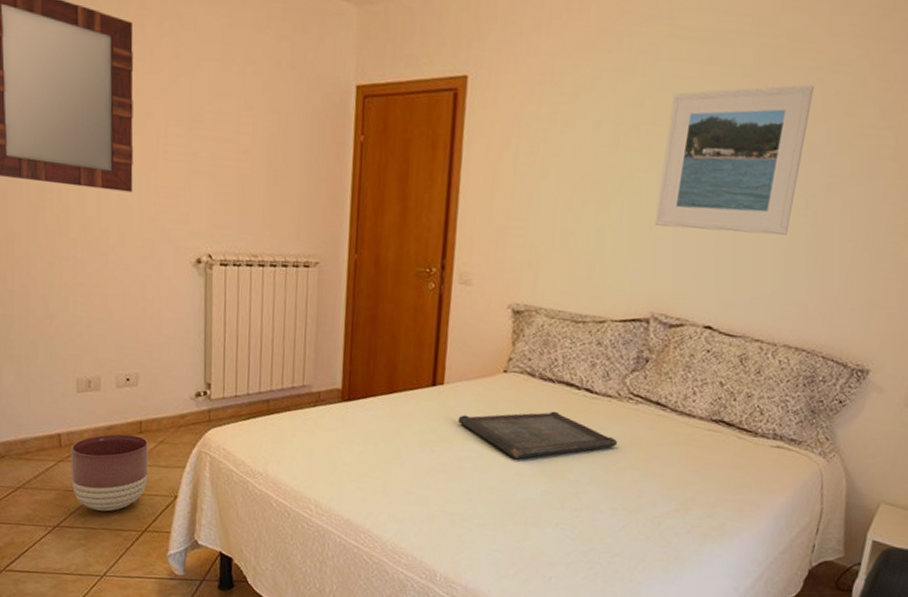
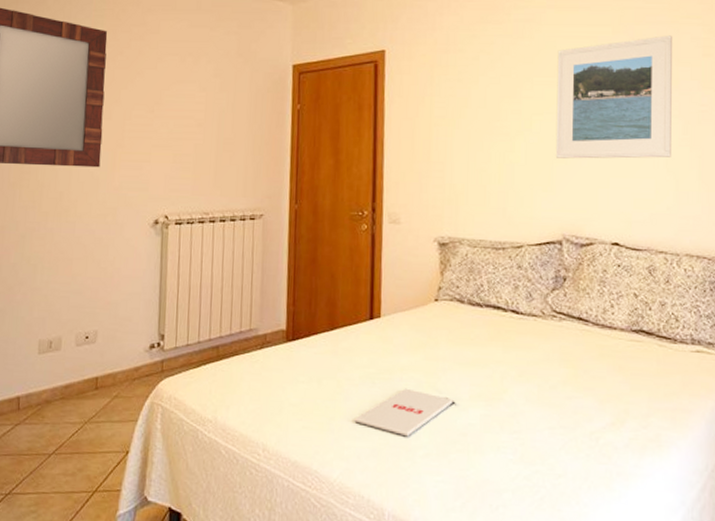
planter: present [70,433,149,512] -> none [27,391,104,474]
magazine: none [410,458,516,506] -> present [354,388,455,437]
serving tray: present [457,411,617,460] -> none [395,334,547,385]

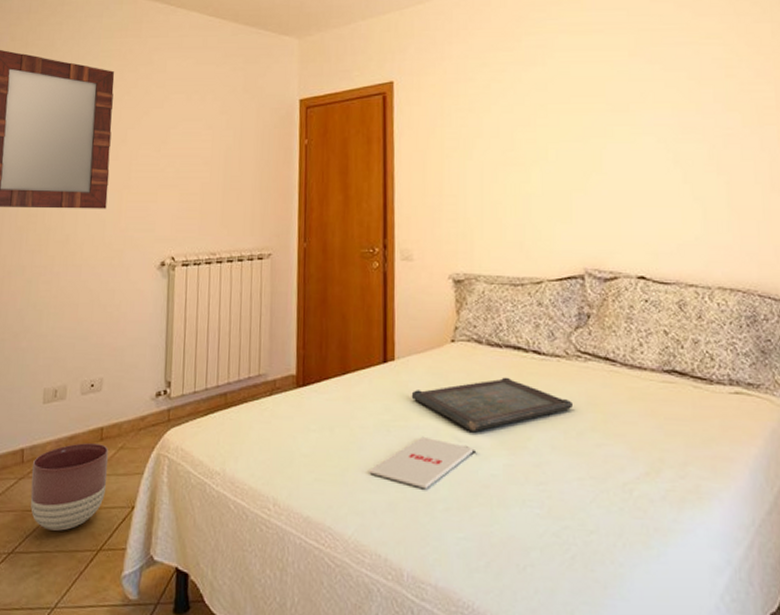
planter: none [27,391,104,474] -> present [30,443,109,531]
serving tray: none [395,334,547,385] -> present [411,377,572,433]
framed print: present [555,35,672,159] -> none [572,57,697,188]

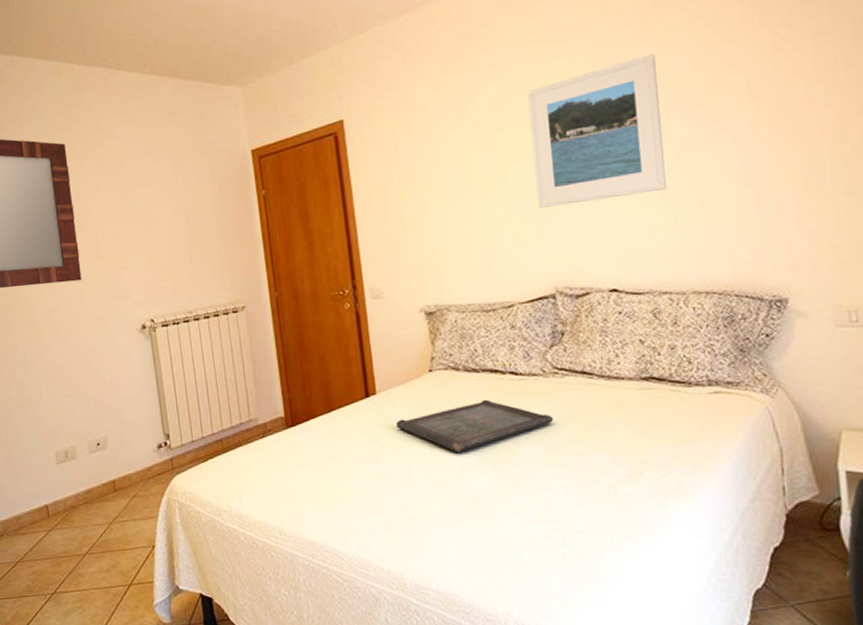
planter: present [30,443,109,531] -> none [57,495,127,572]
magazine: present [369,436,475,490] -> none [364,461,462,508]
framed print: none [572,57,697,188] -> present [527,54,666,208]

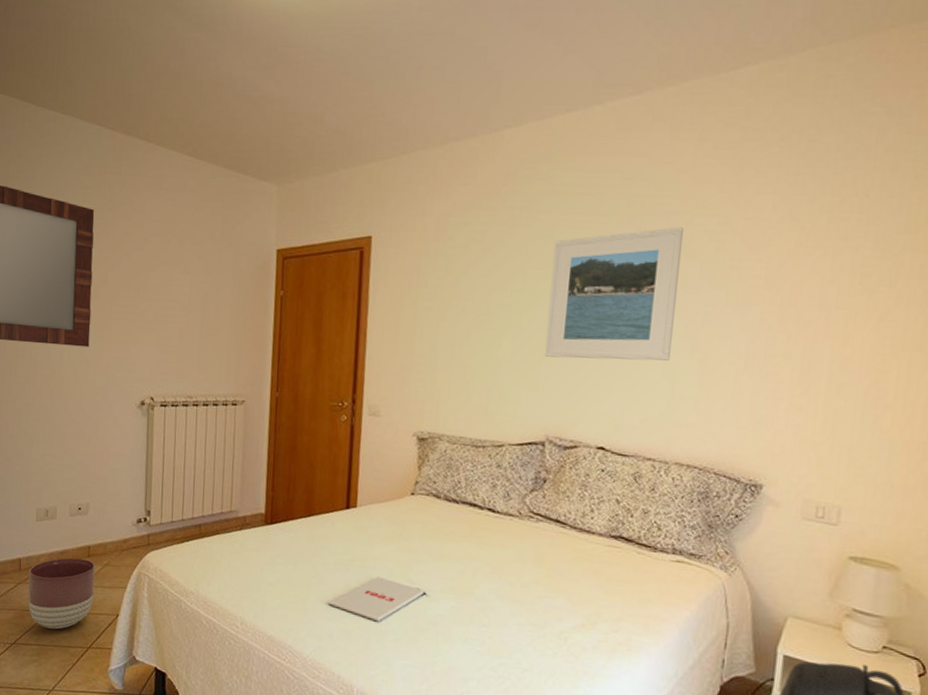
planter: none [57,495,127,572] -> present [28,557,96,630]
magazine: none [364,461,462,508] -> present [328,576,426,622]
serving tray: present [395,399,553,453] -> none [370,530,520,577]

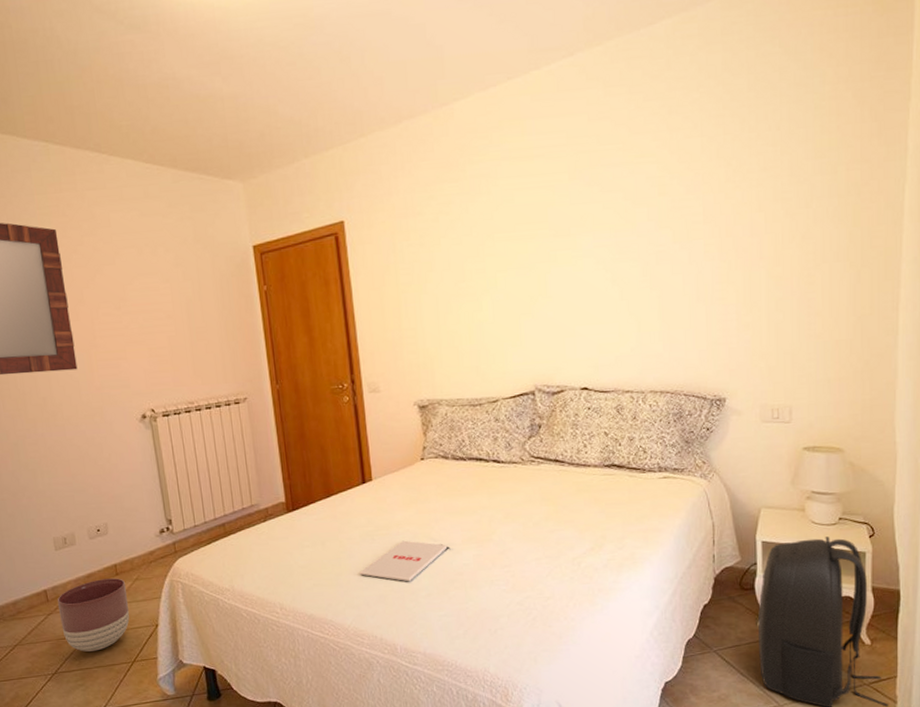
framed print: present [544,227,683,361] -> none [516,177,632,313]

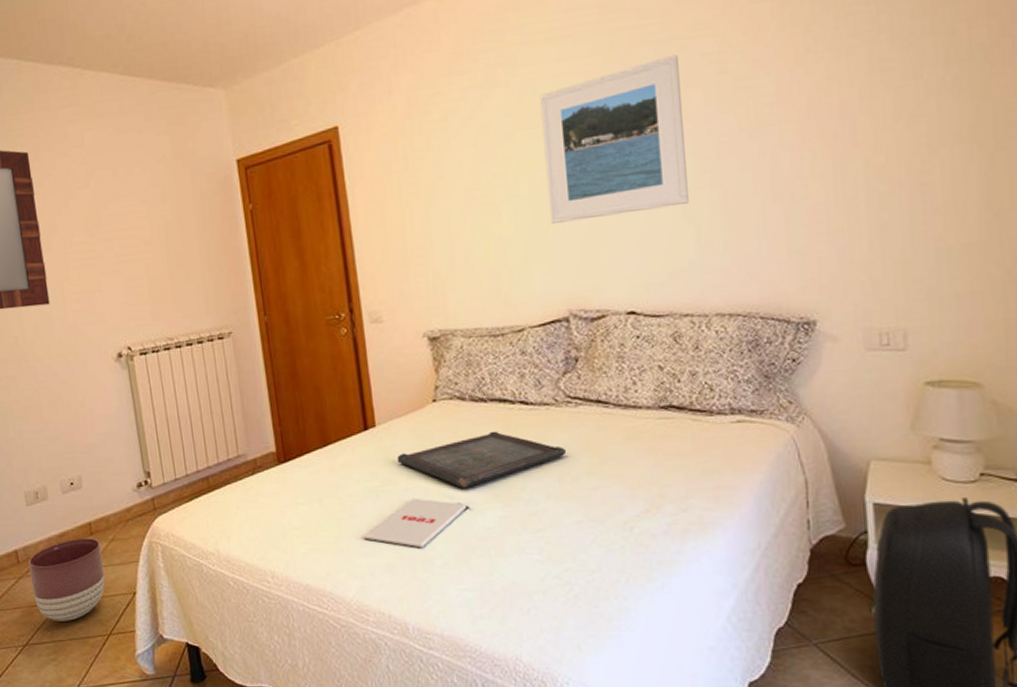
serving tray: none [390,484,529,533] -> present [397,431,566,489]
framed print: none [516,177,632,313] -> present [540,55,689,223]

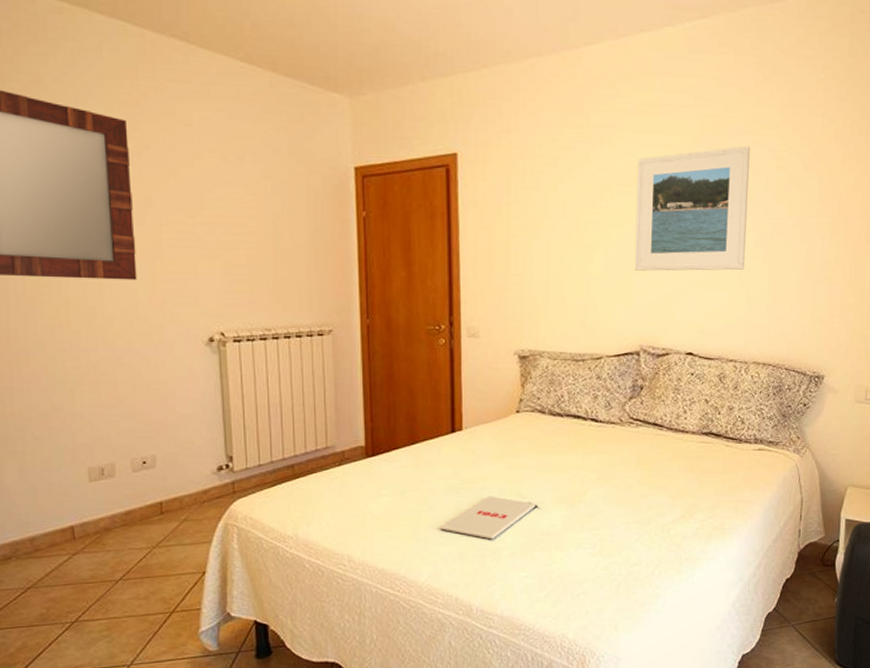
planter: present [28,538,105,621] -> none [85,517,173,598]
serving tray: present [397,431,566,489] -> none [478,442,624,490]

